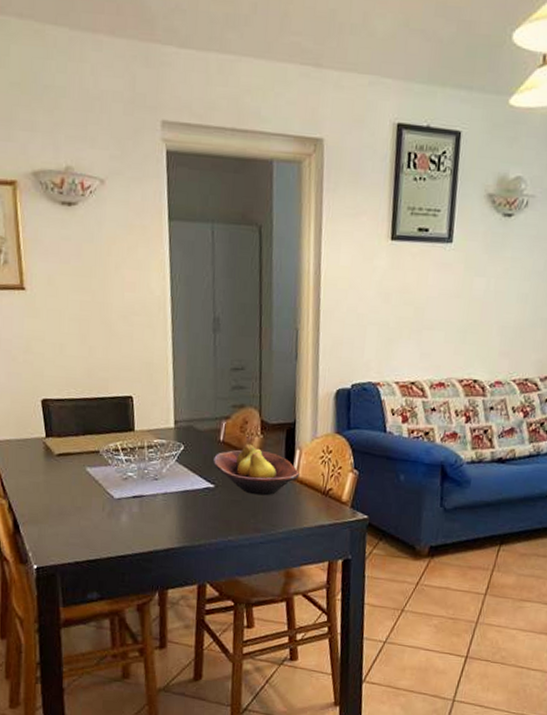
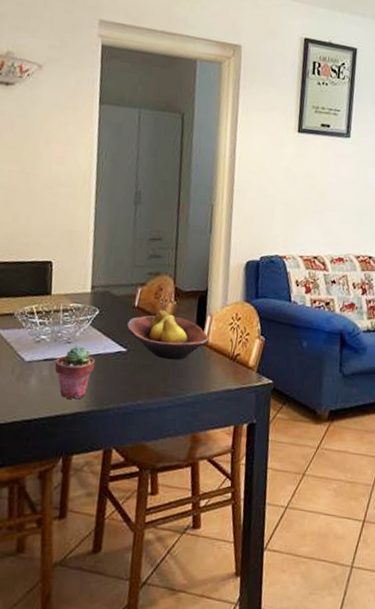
potted succulent: none [144,483,184,536] -> present [54,346,96,399]

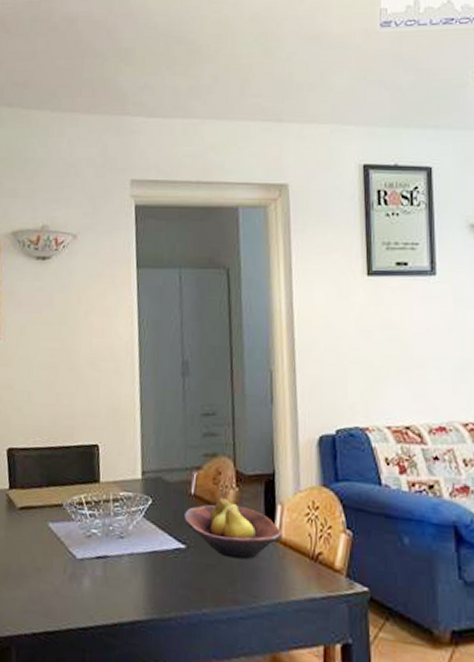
potted succulent: present [54,346,96,399] -> none [108,541,152,605]

